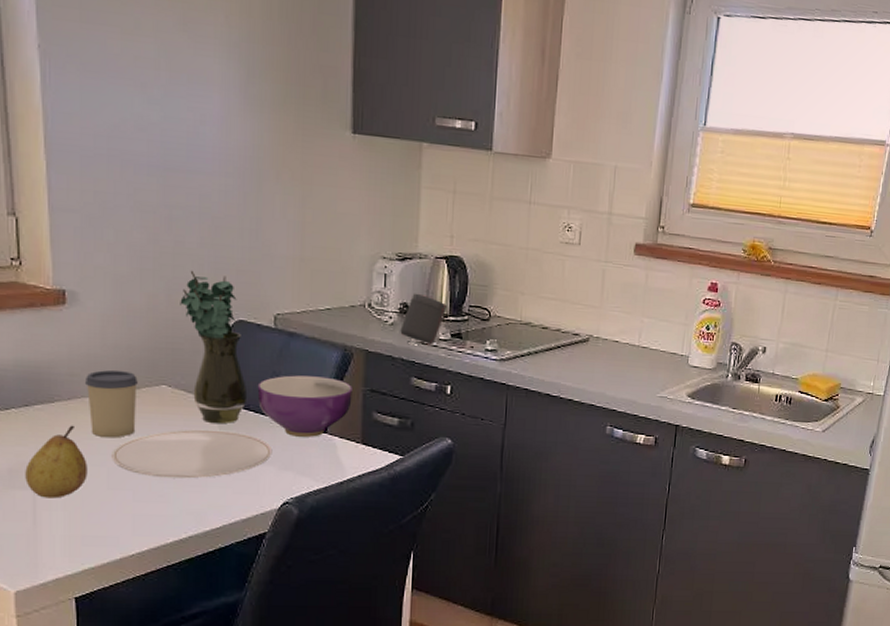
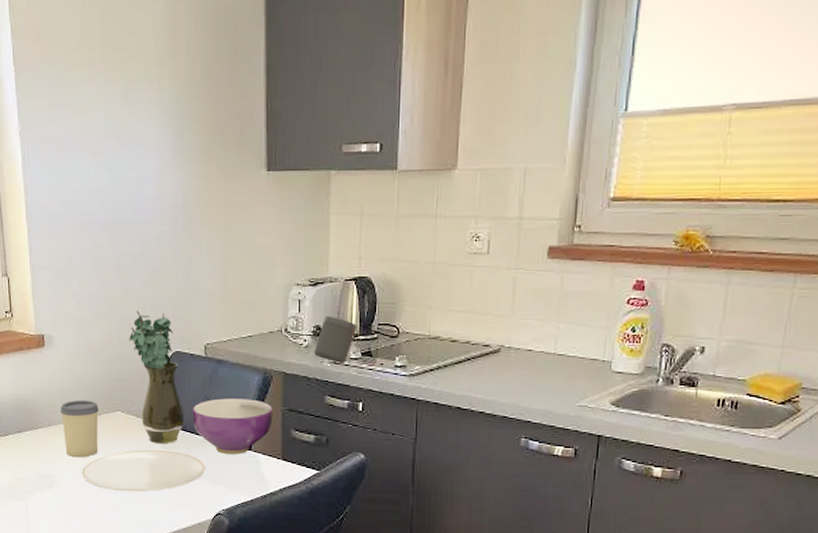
fruit: present [25,425,87,499] -> none [20,447,64,509]

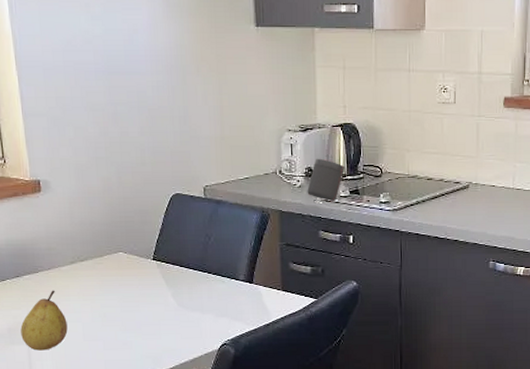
fruit: none [20,447,64,509] -> present [20,290,68,351]
cup: present [60,399,99,457] -> none [60,242,102,298]
plate: present [81,449,206,492] -> none [85,286,210,329]
vase: present [129,310,185,443] -> none [128,155,187,281]
bowl: present [192,398,273,454] -> none [194,236,272,288]

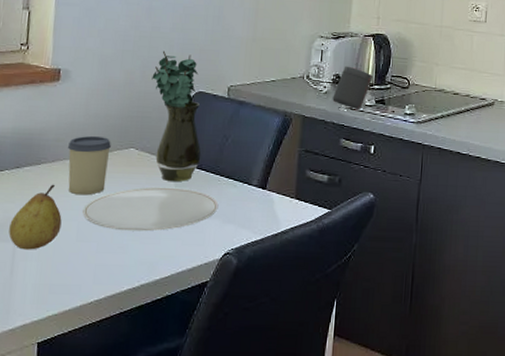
cup: none [60,242,102,298] -> present [68,135,111,195]
plate: none [85,286,210,329] -> present [82,187,219,232]
vase: none [128,155,187,281] -> present [152,50,202,181]

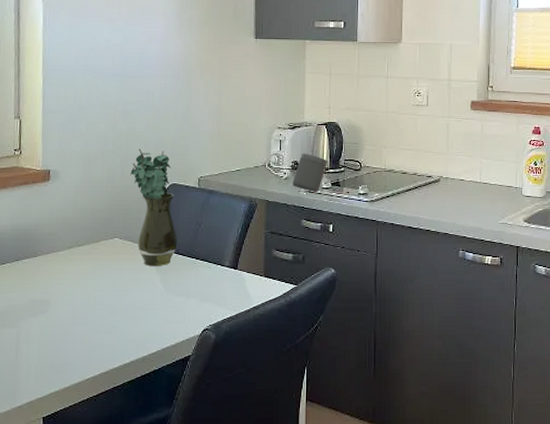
fruit: present [8,184,62,250] -> none [12,274,58,334]
cup: present [68,135,111,195] -> none [60,228,98,282]
plate: present [82,187,219,232] -> none [76,271,196,313]

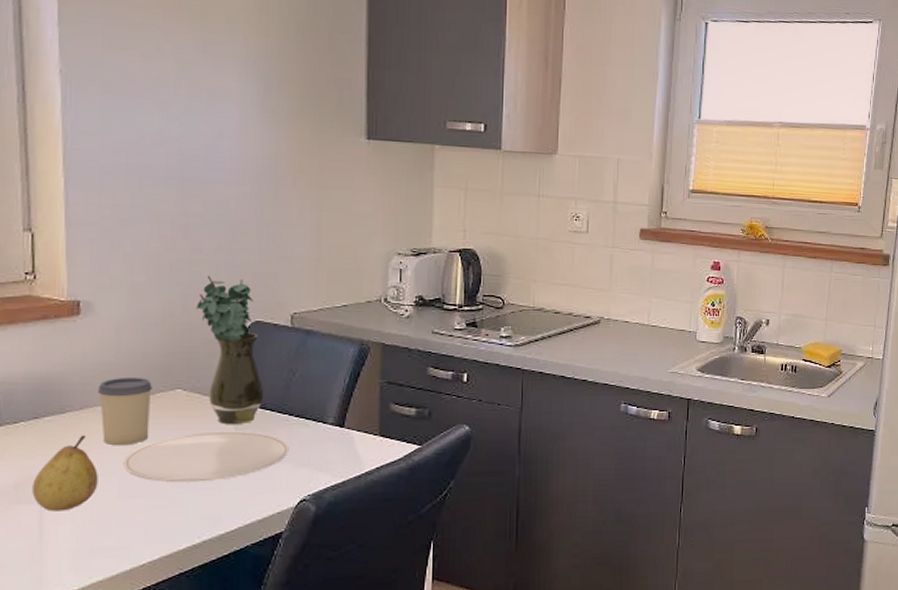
fruit: none [12,274,58,334] -> present [32,435,98,512]
cup: none [60,228,98,282] -> present [98,376,152,445]
plate: none [76,271,196,313] -> present [123,431,289,483]
canister: present [288,150,332,194] -> none [411,282,467,336]

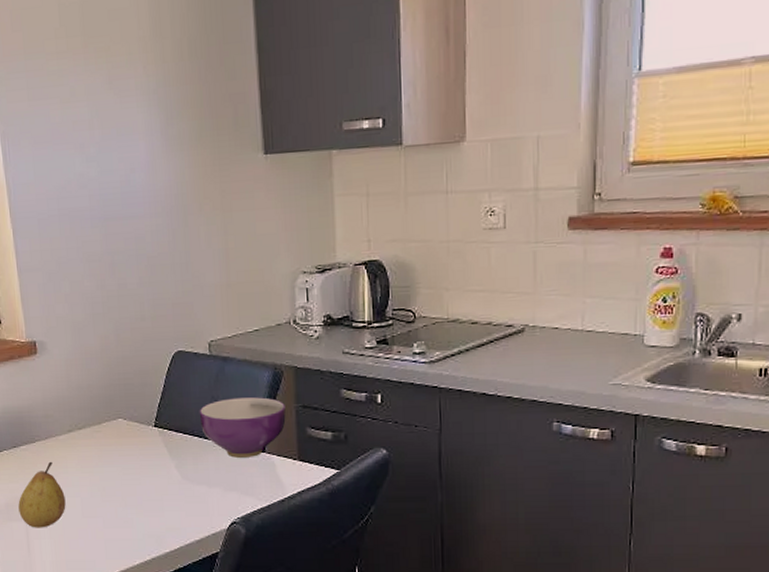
cup: present [98,376,152,445] -> none [57,408,101,470]
plate: present [123,431,289,483] -> none [83,456,218,505]
vase: present [196,275,264,424] -> none [127,309,192,450]
bowl: none [274,372,369,433] -> present [199,397,286,458]

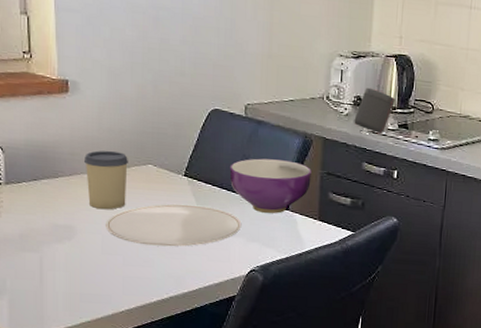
fruit: present [18,461,66,528] -> none [34,197,85,261]
cup: none [57,408,101,470] -> present [84,150,128,209]
plate: none [83,456,218,505] -> present [106,204,242,247]
canister: none [319,298,376,357] -> present [350,84,400,135]

